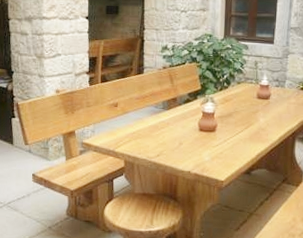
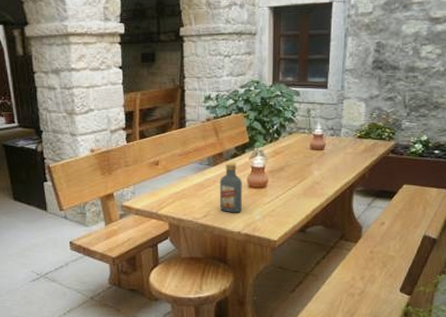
vodka: none [172,107,193,154] -> present [219,162,242,213]

